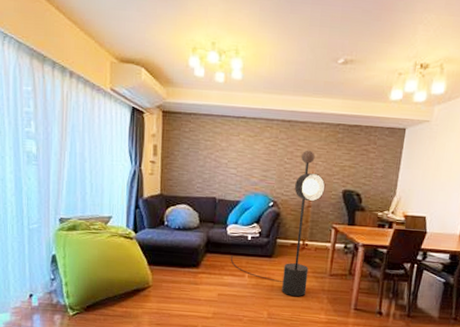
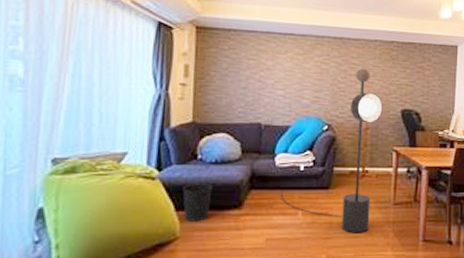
wastebasket: none [153,245,176,275] -> present [183,184,213,222]

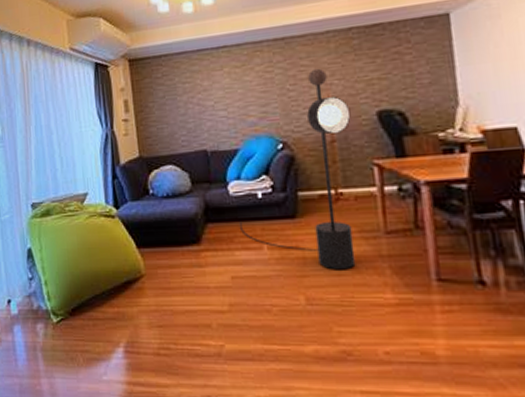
wastebasket: present [183,184,213,222] -> none [140,219,169,259]

